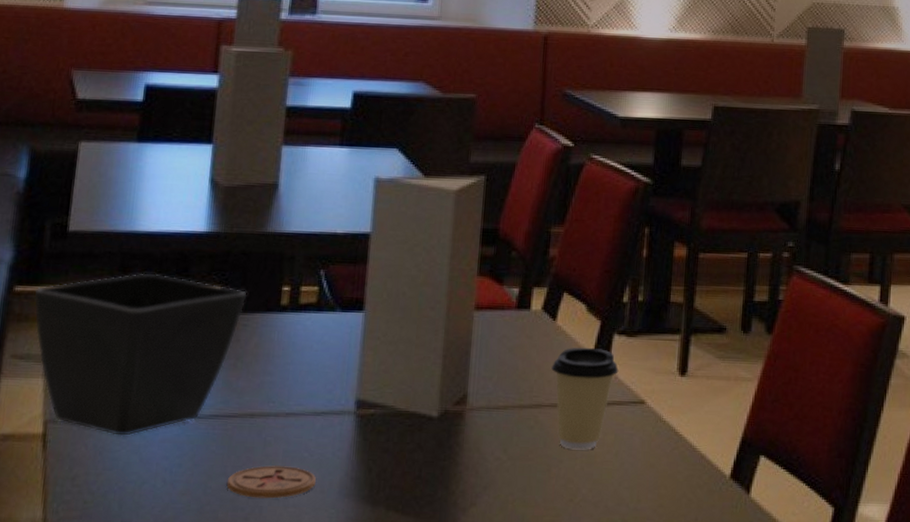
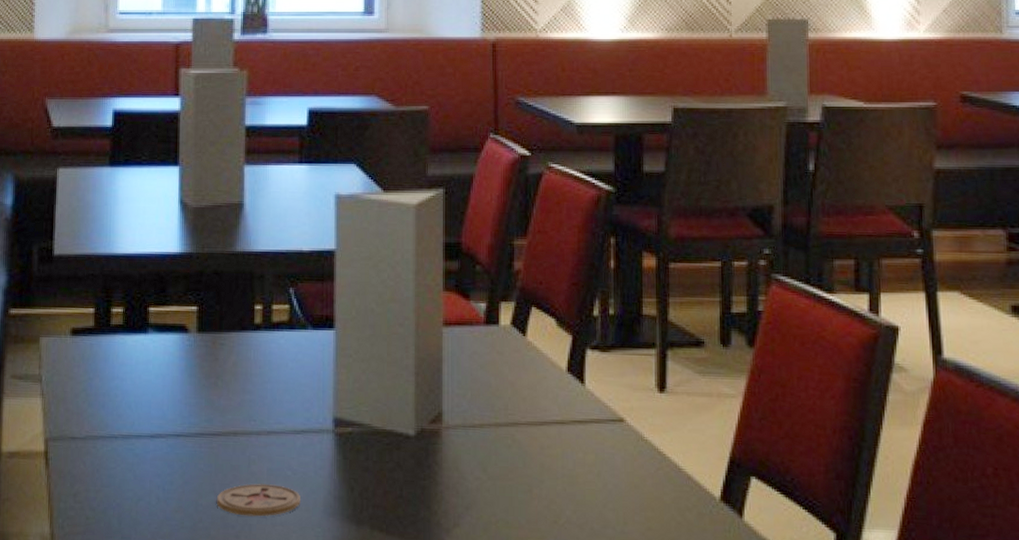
flower pot: present [34,273,247,436] -> none [27,294,222,454]
coffee cup: present [551,347,619,450] -> none [525,363,594,470]

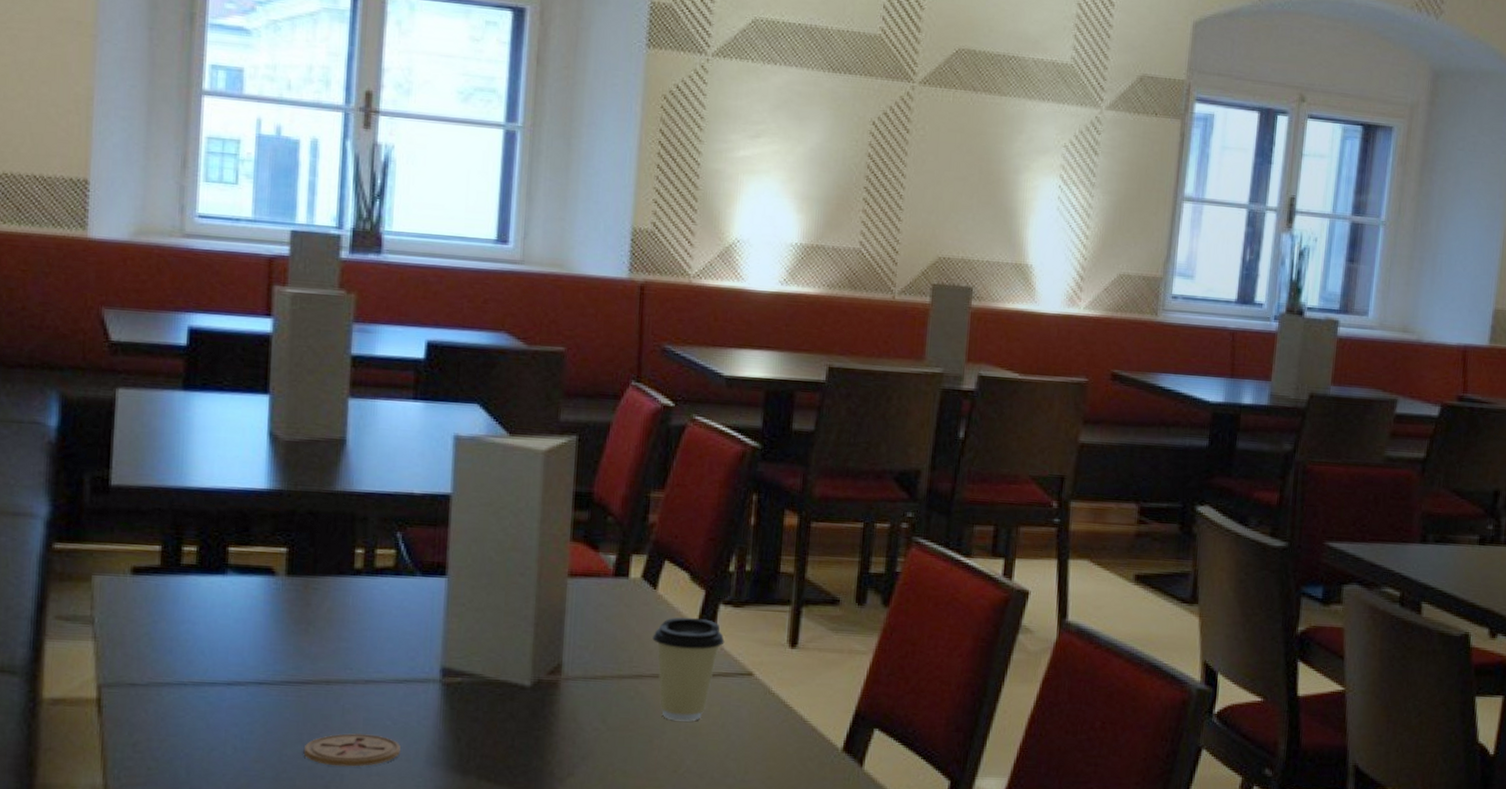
coffee cup: none [525,363,594,470] -> present [652,617,725,721]

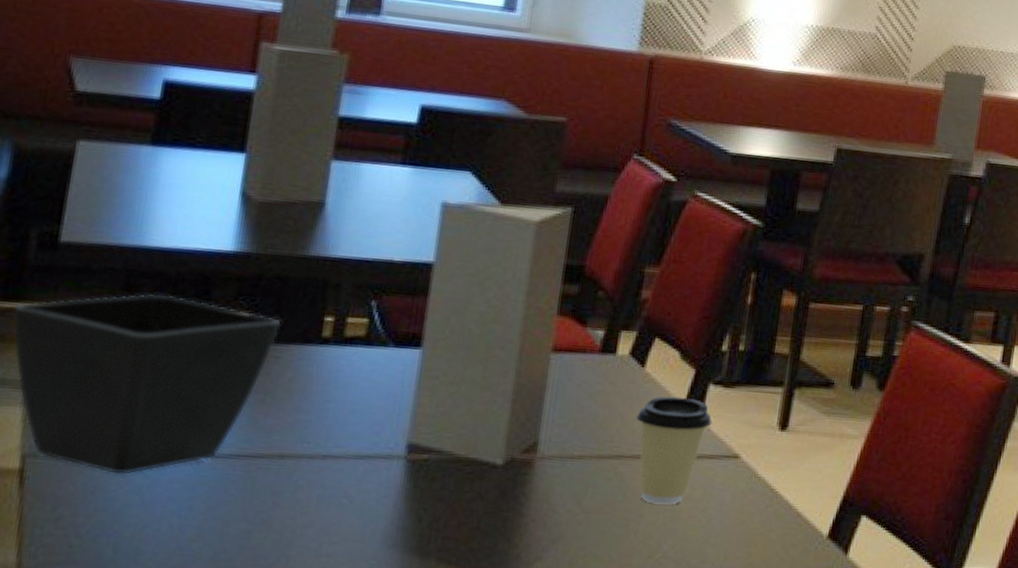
flower pot: none [76,531,316,701] -> present [12,293,281,474]
coaster: present [303,733,400,767] -> none [247,511,356,548]

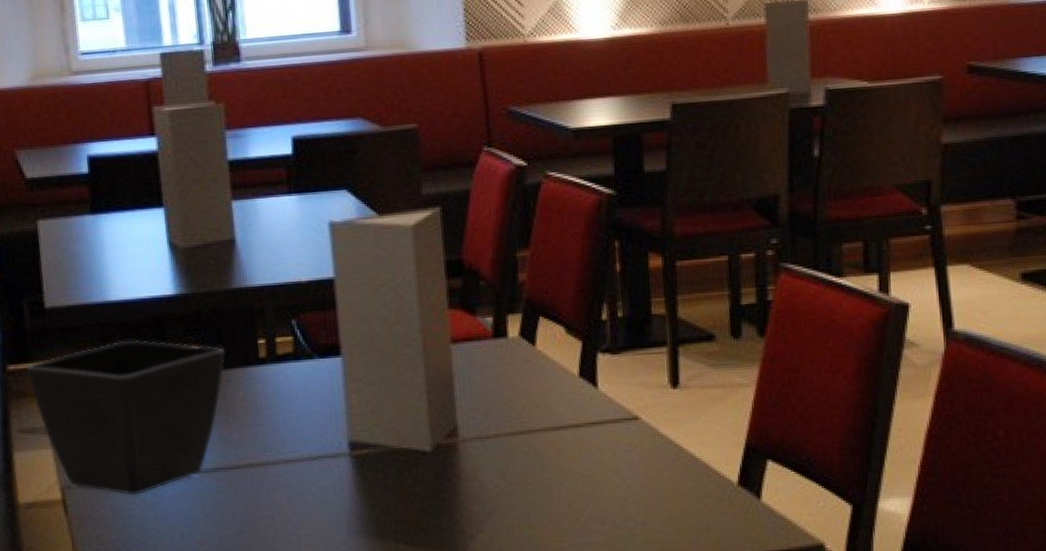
coffee cup: present [636,396,712,505] -> none [538,368,608,471]

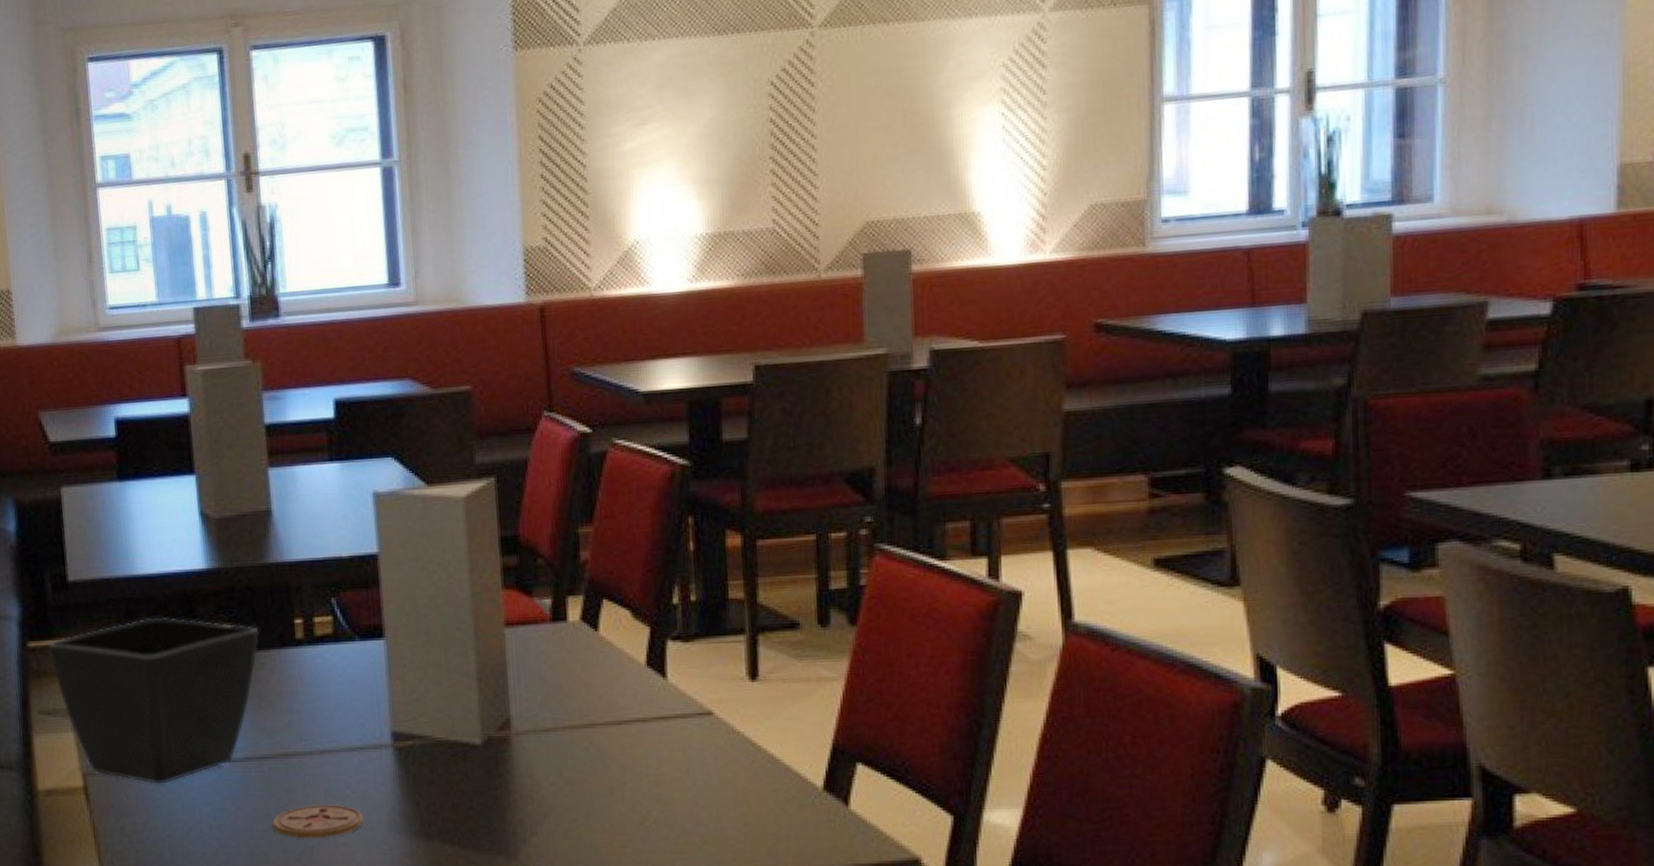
coaster: none [239,509,324,542] -> present [272,804,363,839]

